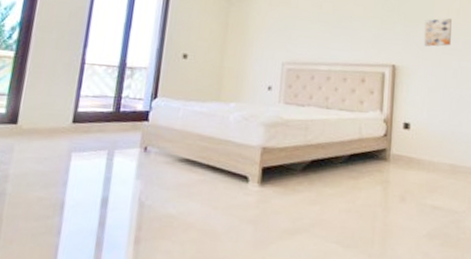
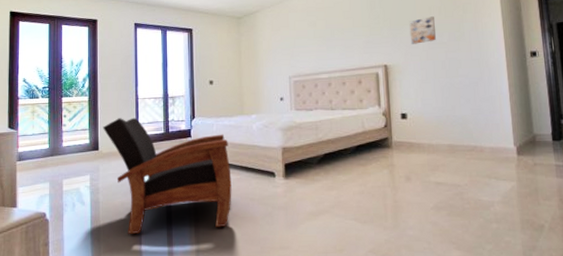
armchair: none [28,85,196,241] -> present [103,117,232,234]

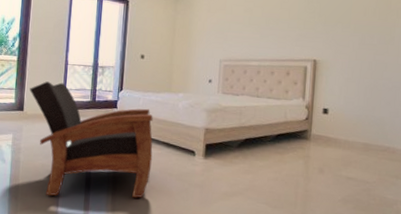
wall art: present [409,16,436,44] -> none [342,17,368,43]

